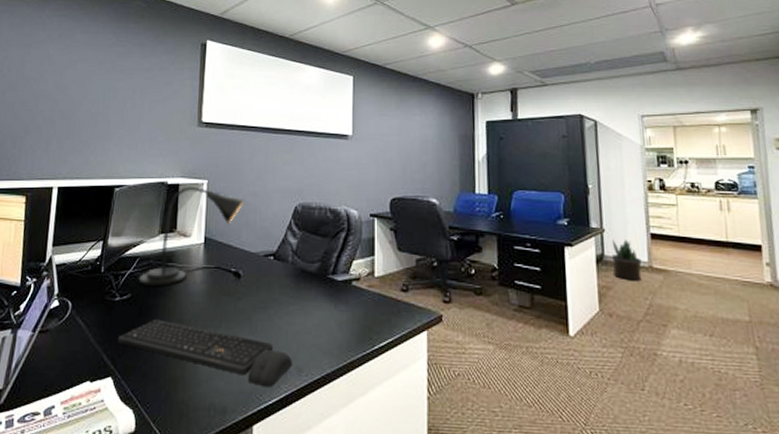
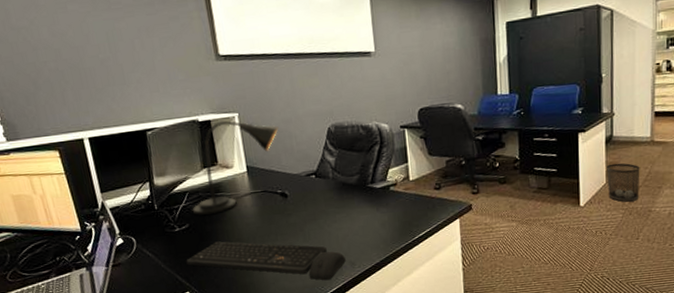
waste bin: none [599,288,641,339] -> present [606,163,640,202]
planter: present [611,240,642,281] -> none [619,120,645,156]

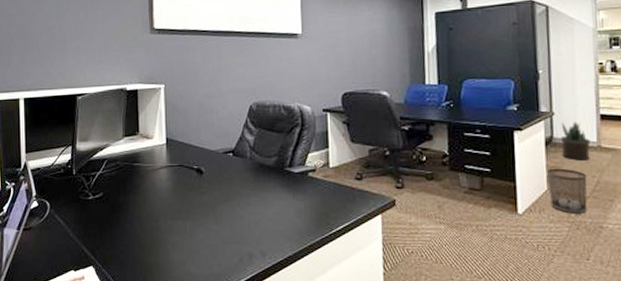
computer keyboard: present [186,241,327,274] -> none [94,214,237,259]
desk lamp: present [191,120,279,215] -> none [107,91,202,185]
computer mouse: present [308,251,346,281] -> none [216,236,256,270]
planter: none [619,120,645,156] -> present [560,122,591,161]

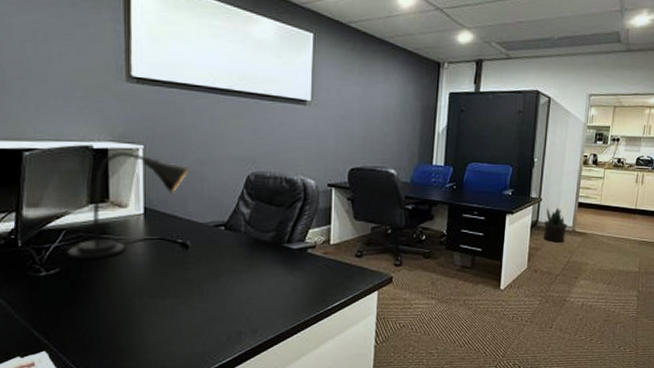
desk lamp: none [107,91,202,185] -> present [65,151,190,259]
waste bin: present [547,168,588,214] -> none [528,249,560,289]

